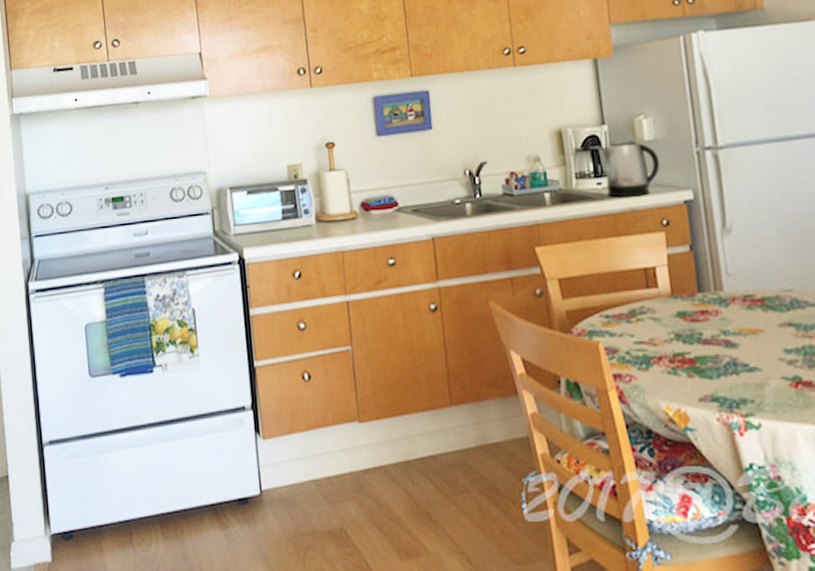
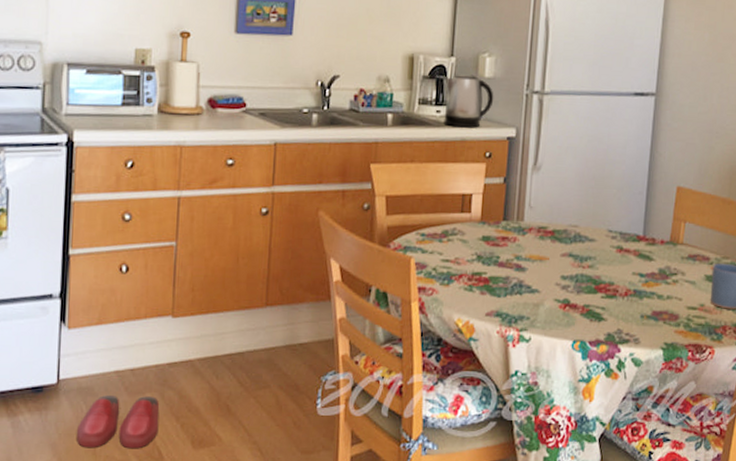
slippers: none [285,505,363,561] -> present [77,395,159,449]

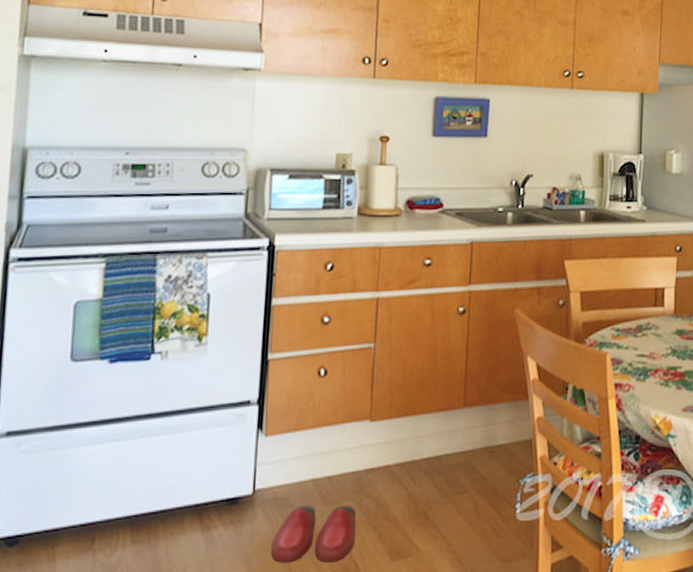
kettle: present [443,73,494,128] -> none [634,170,682,223]

